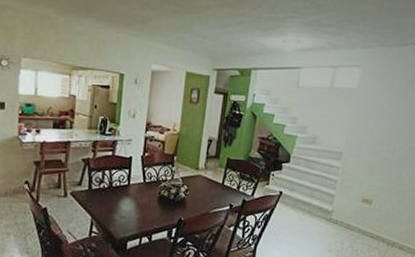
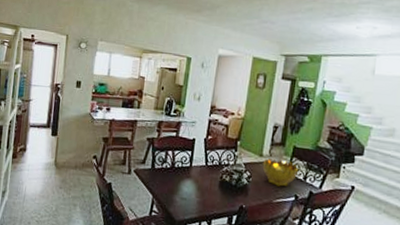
decorative bowl: none [199,170,233,197] -> present [262,157,299,187]

